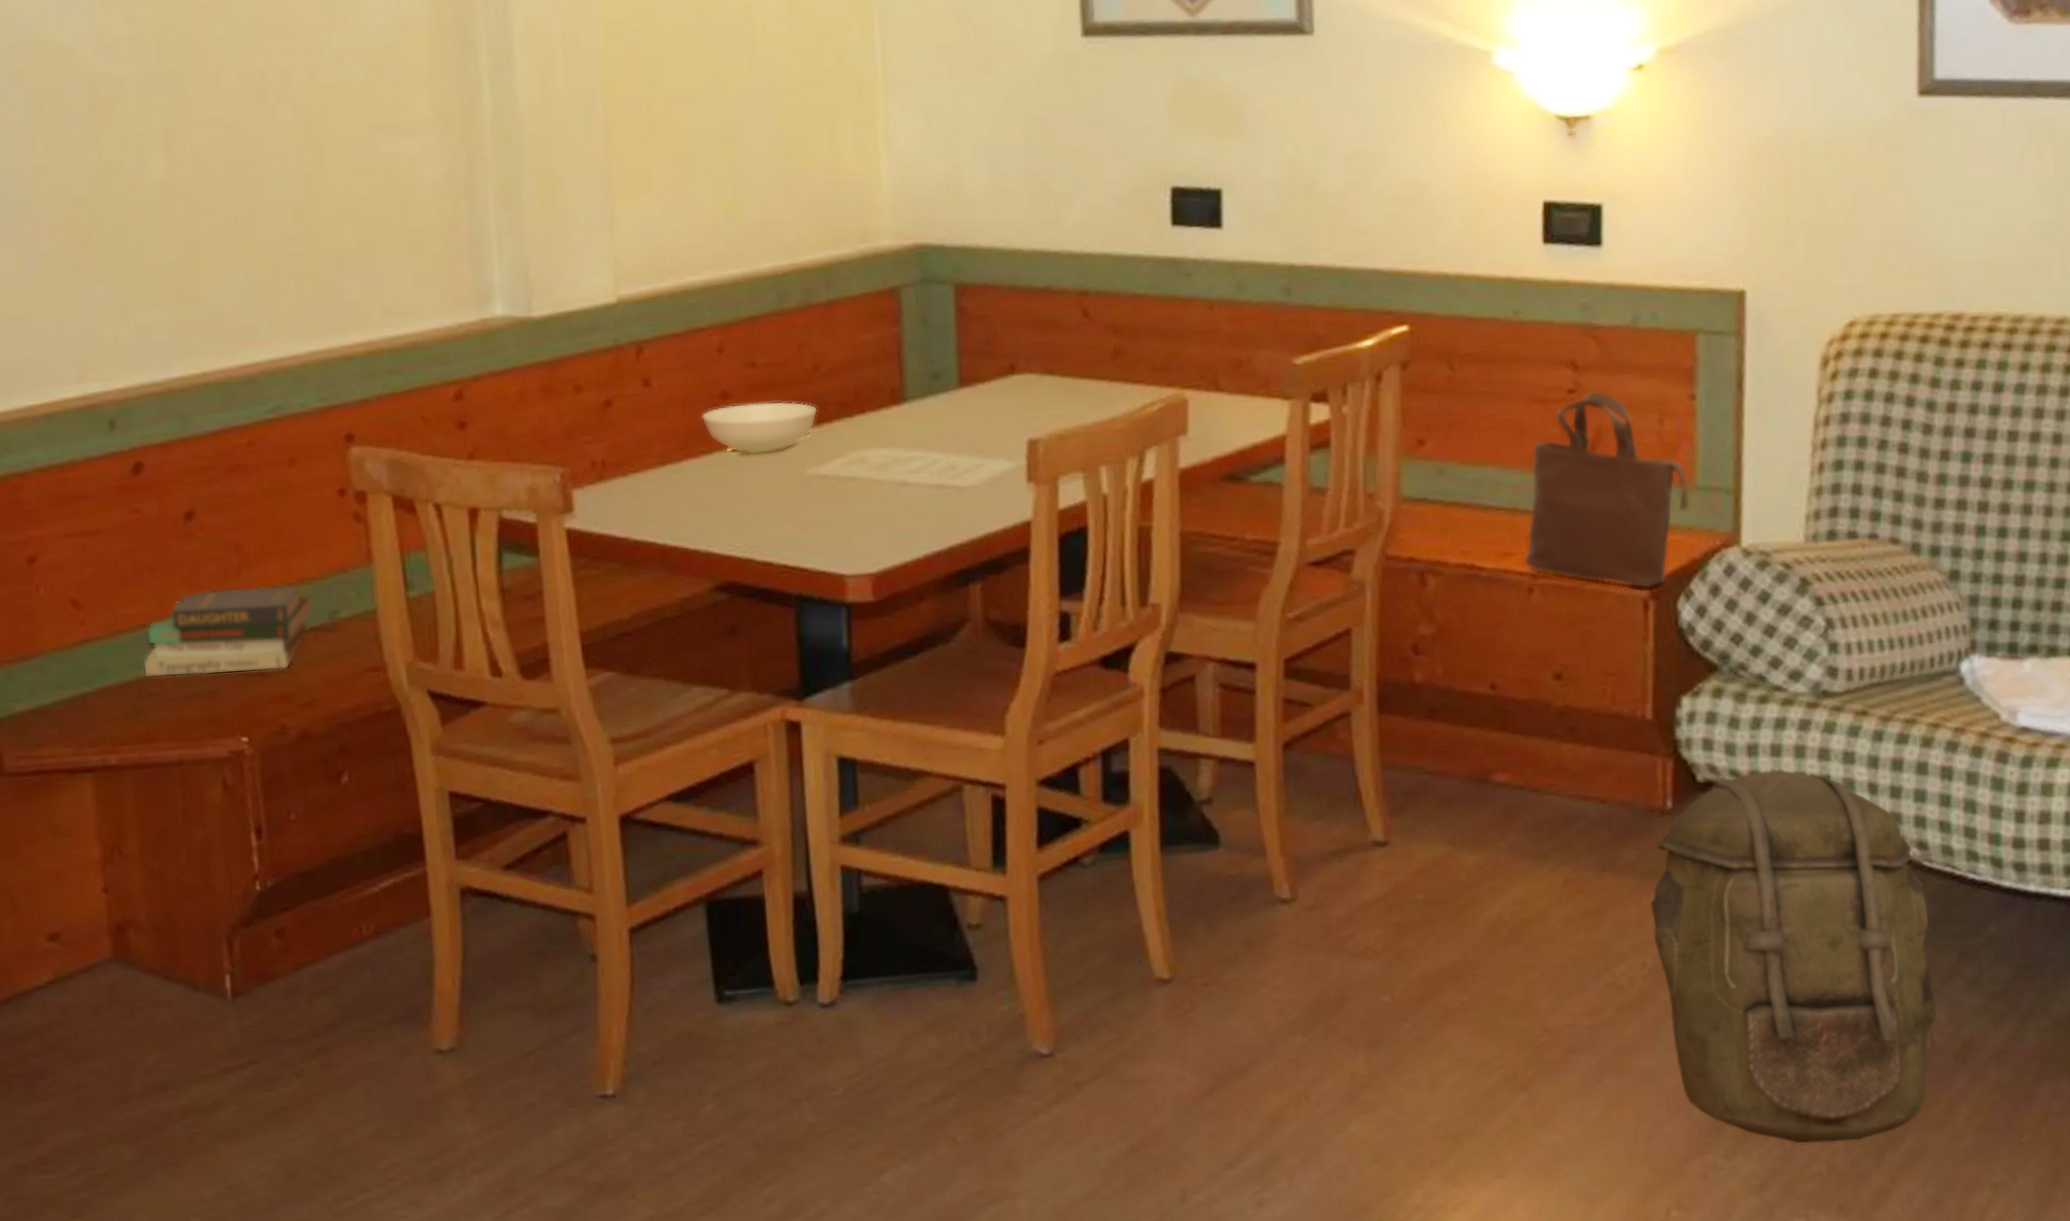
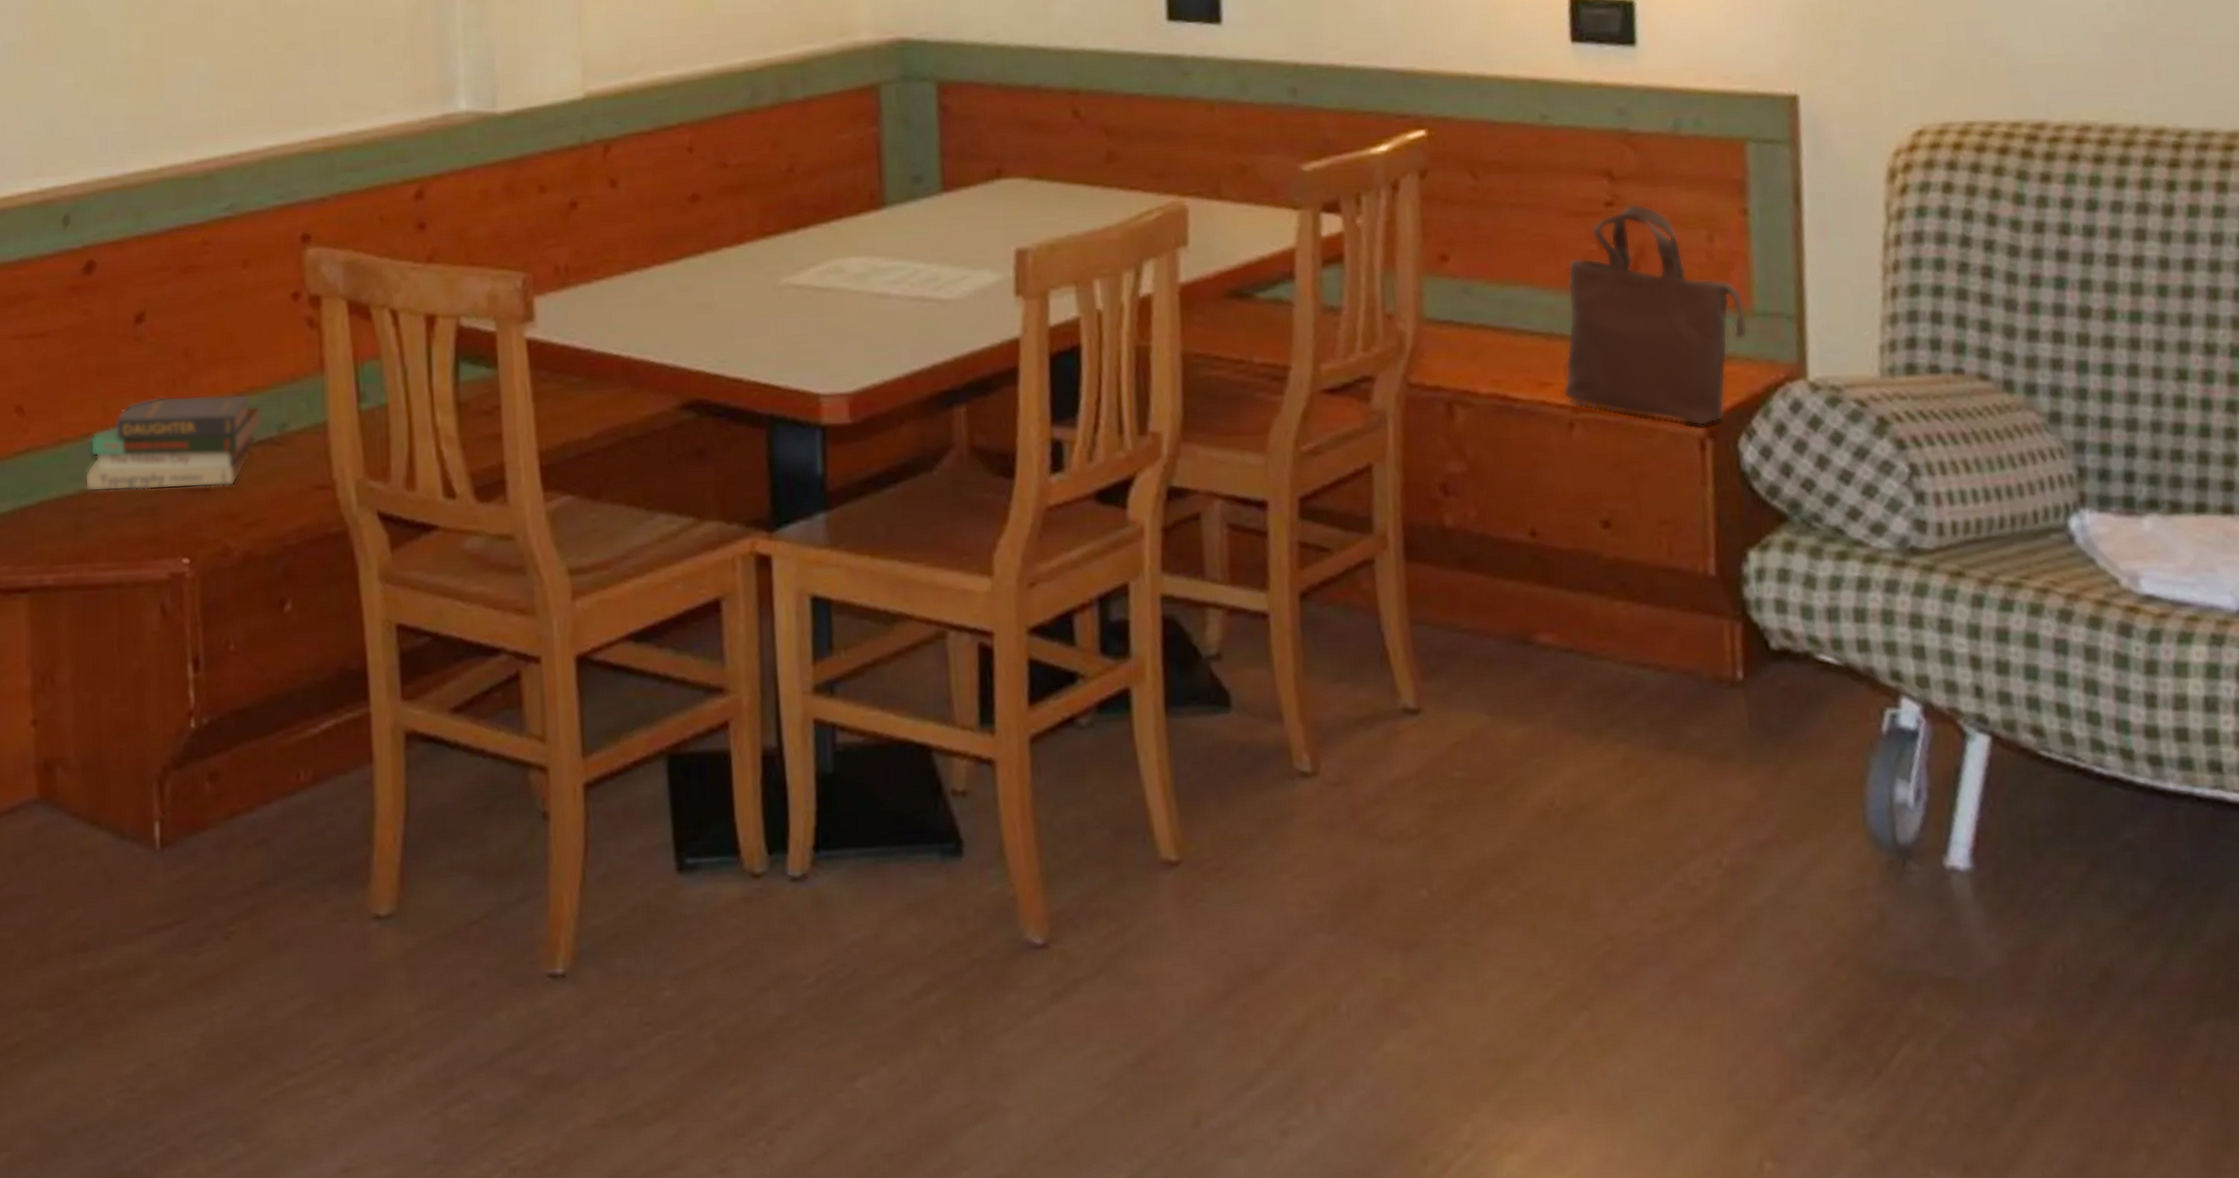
bowl: present [701,401,818,457] -> none [670,204,792,264]
backpack: present [1650,770,1936,1143] -> none [1722,638,2067,1087]

